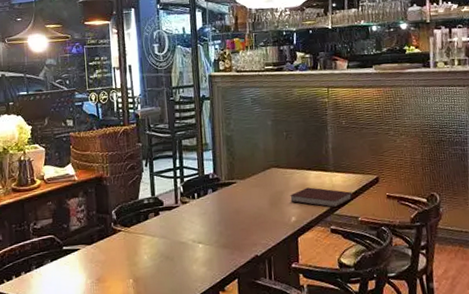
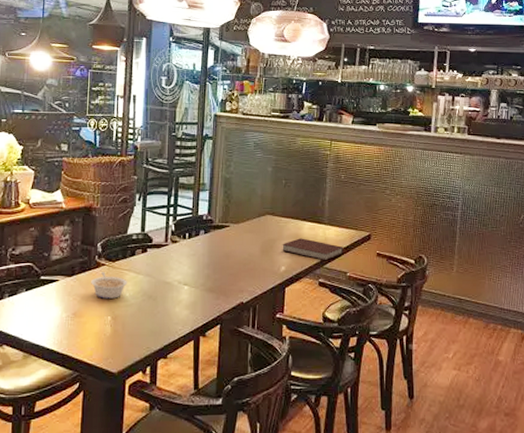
legume: none [110,237,144,263] -> present [91,272,127,299]

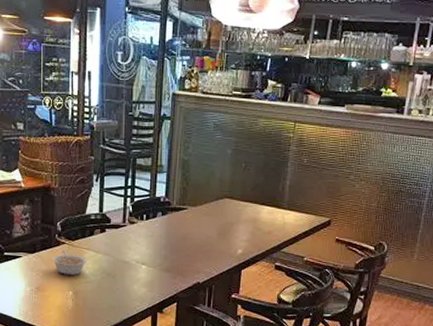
notebook: present [282,238,344,261] -> none [239,222,302,246]

